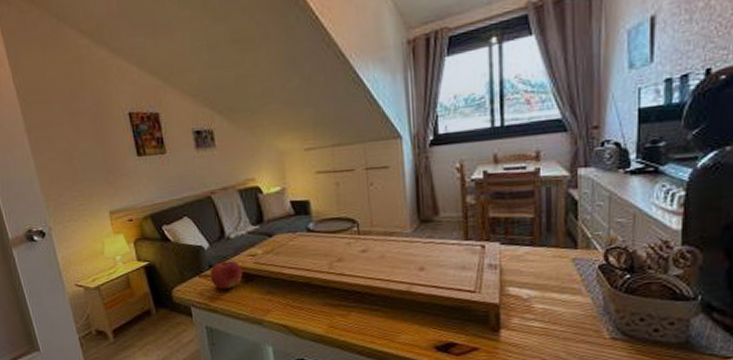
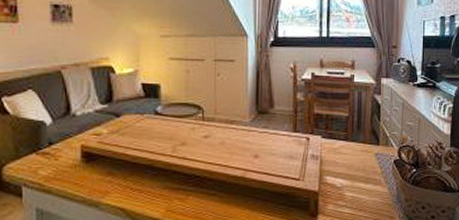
fruit: present [210,260,243,289] -> none [49,137,84,168]

